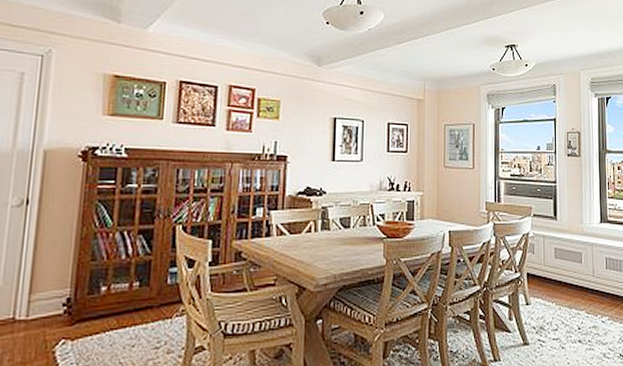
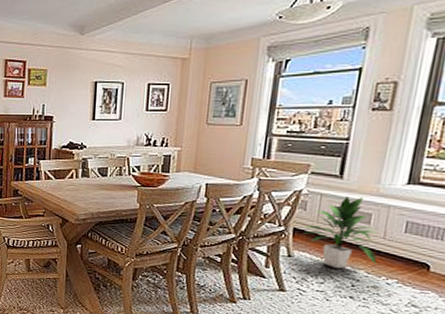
indoor plant: none [535,237,592,311] -> present [304,197,377,269]

